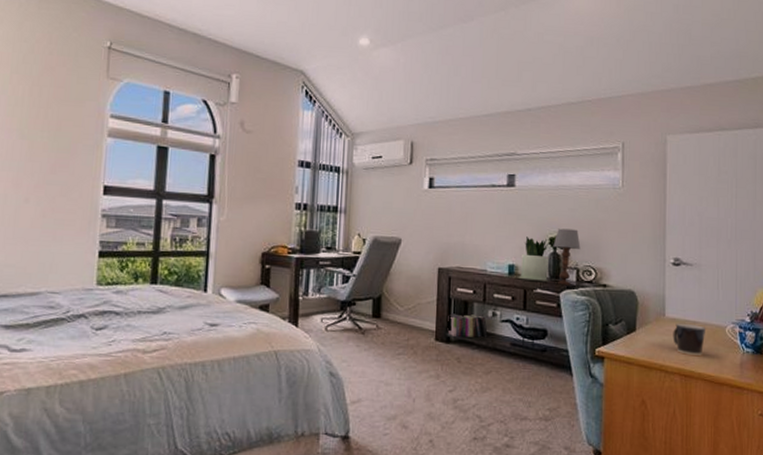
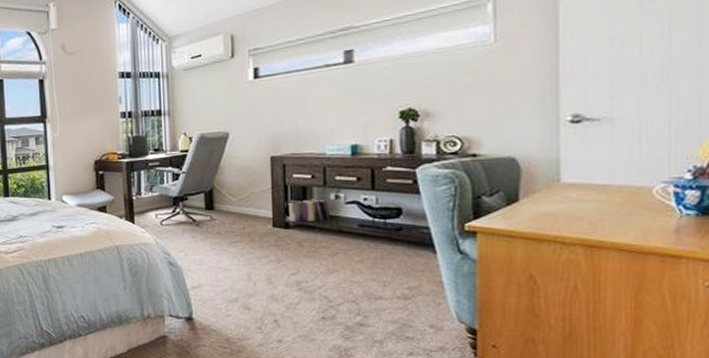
planter: present [517,237,550,283] -> none [362,112,403,160]
table lamp: present [553,228,581,285] -> none [404,98,441,160]
mug: present [673,323,706,357] -> none [572,187,623,224]

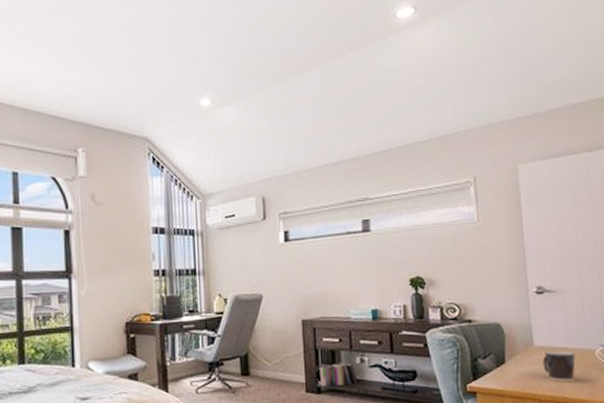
mug: none [572,187,623,224] -> present [542,350,576,383]

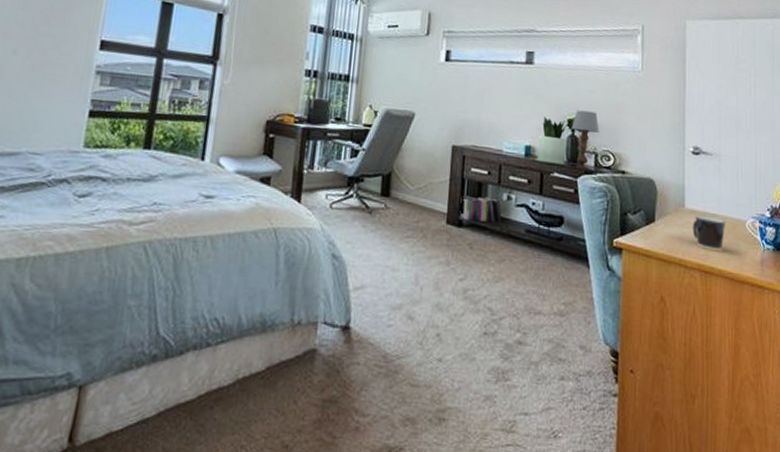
planter: none [381,279,415,325] -> present [534,117,568,167]
table lamp: none [414,268,442,325] -> present [571,110,599,170]

